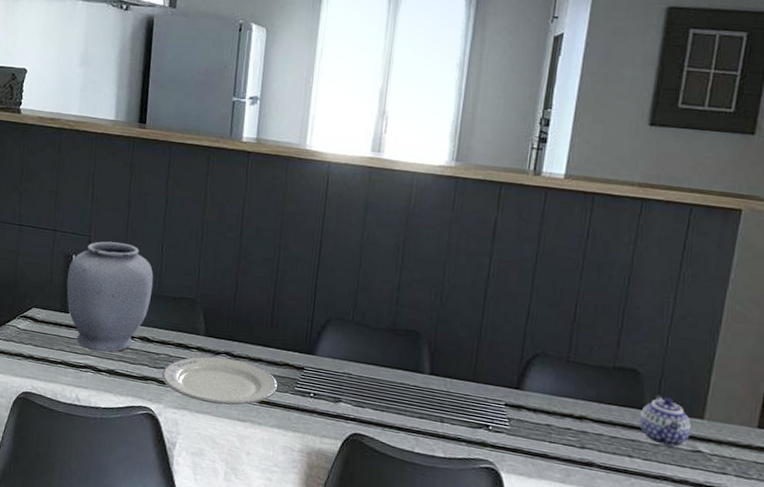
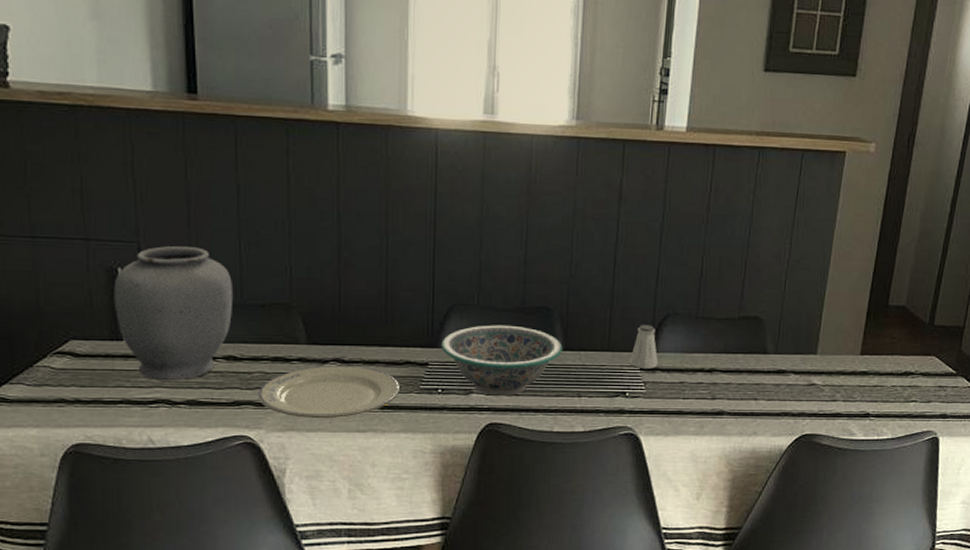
decorative bowl: none [316,340,429,411] -> present [441,325,563,397]
saltshaker: none [493,360,525,406] -> present [629,325,659,368]
teapot: present [639,395,692,447] -> none [763,338,807,384]

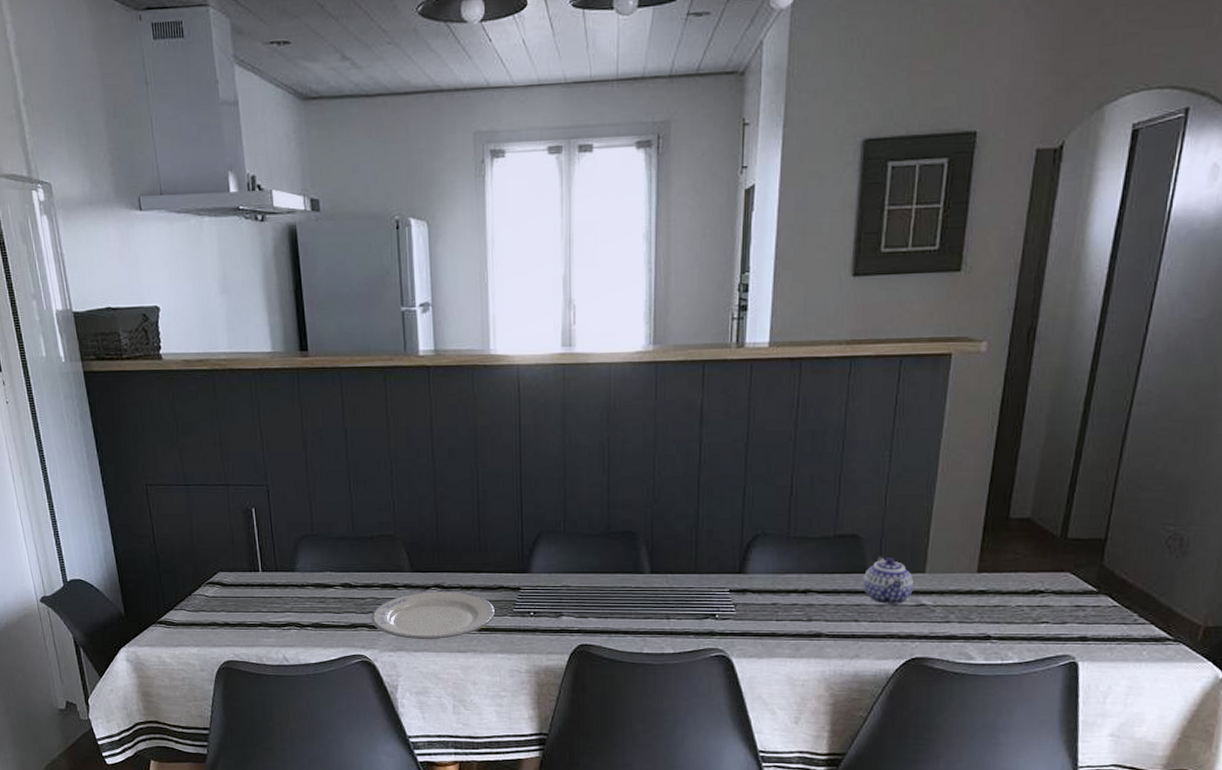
vase: present [113,246,234,381] -> none [249,488,347,607]
decorative bowl: present [441,325,563,397] -> none [531,550,649,619]
saltshaker: present [629,325,659,368] -> none [717,546,749,590]
teapot: none [763,338,807,384] -> present [863,556,914,604]

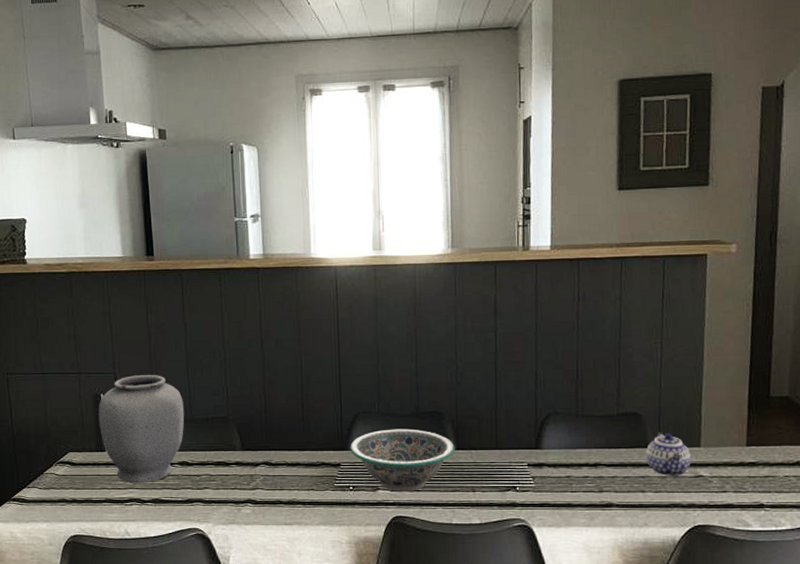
vase: none [249,488,347,607] -> present [98,375,185,483]
plate: present [371,591,495,640] -> none [205,468,317,514]
decorative bowl: none [531,550,649,619] -> present [350,429,455,493]

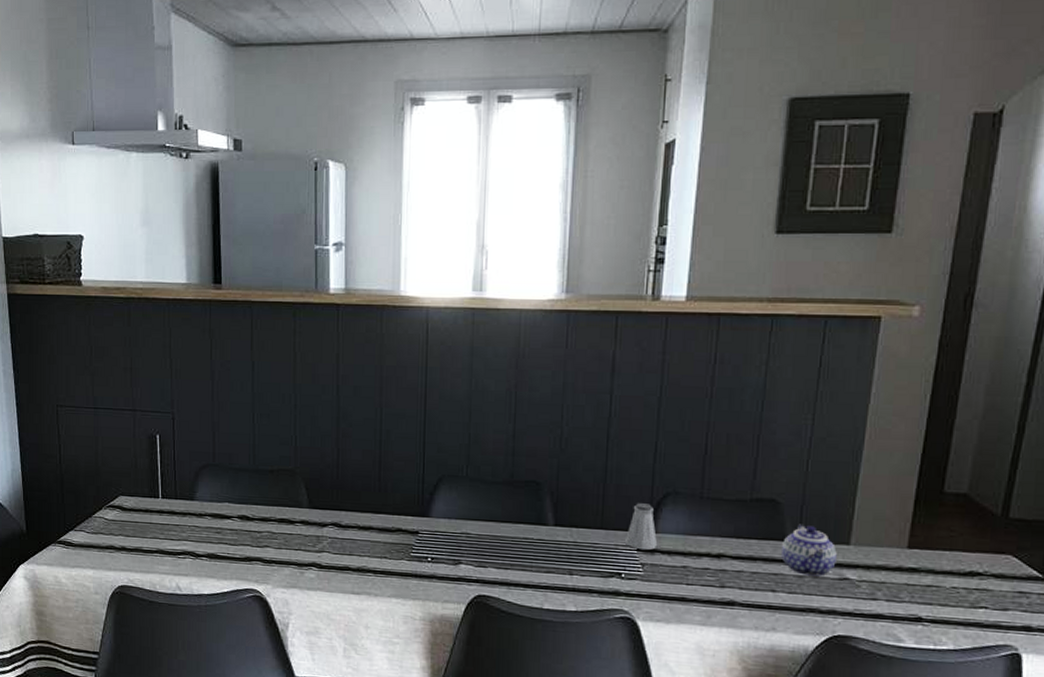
vase: present [98,375,185,483] -> none [153,417,248,536]
decorative bowl: present [350,429,455,493] -> none [431,497,553,570]
saltshaker: none [516,424,545,464] -> present [624,503,658,550]

